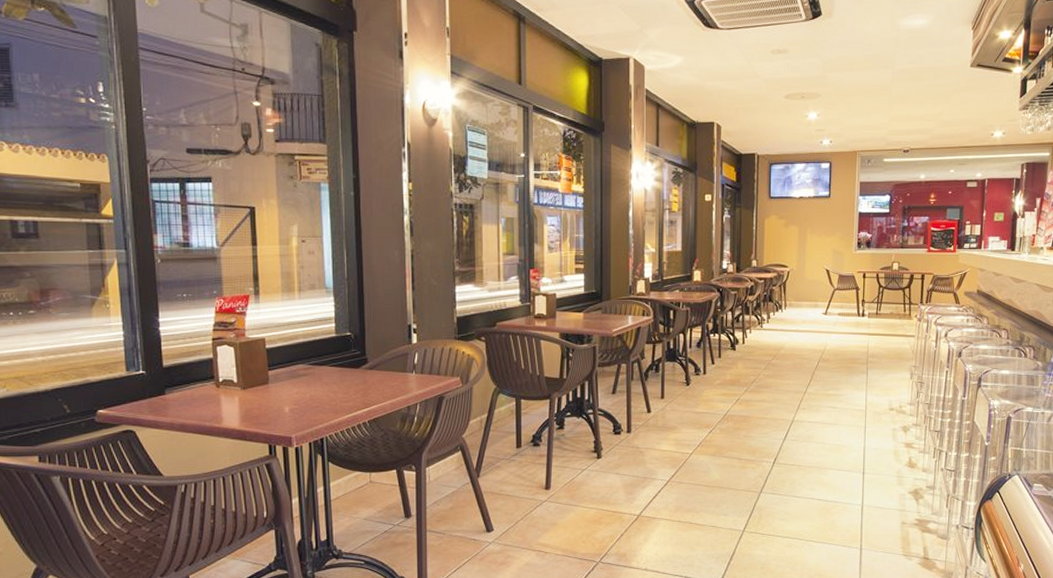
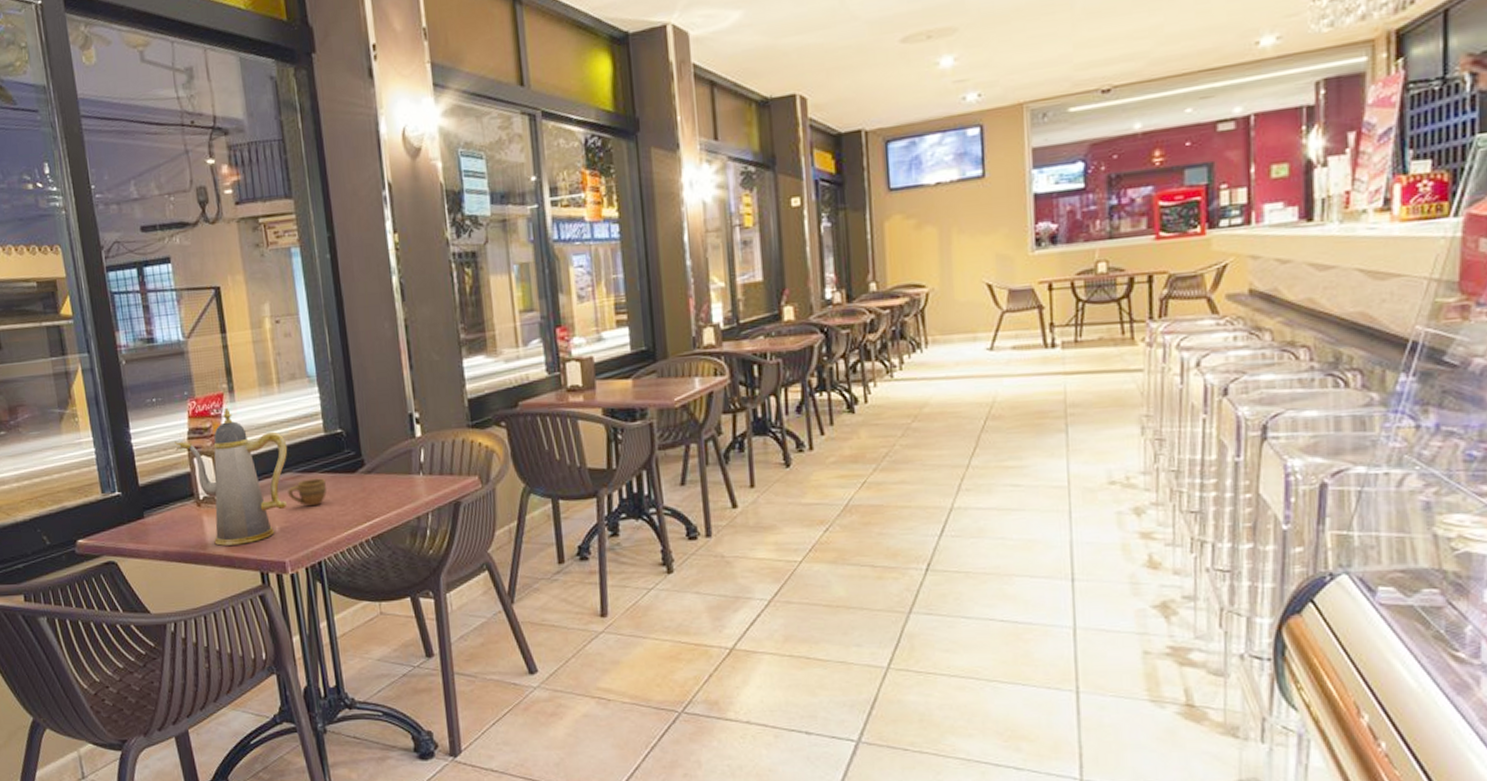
coffee pot: none [201,307,303,421] -> present [175,407,288,546]
cup: none [299,370,334,393] -> present [288,478,327,507]

